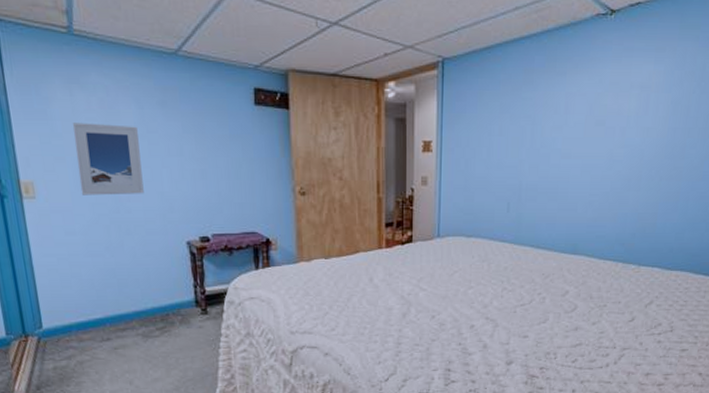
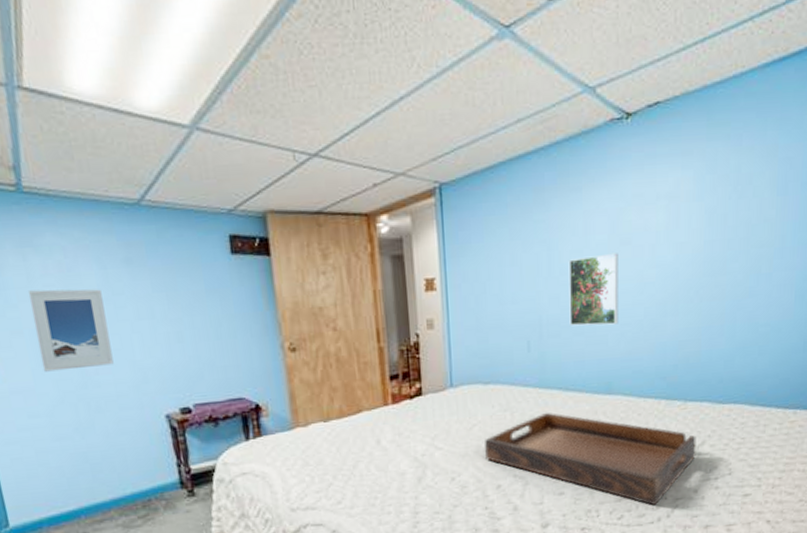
serving tray: none [463,265,646,353] -> present [485,412,696,506]
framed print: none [545,132,593,194] -> present [568,253,619,326]

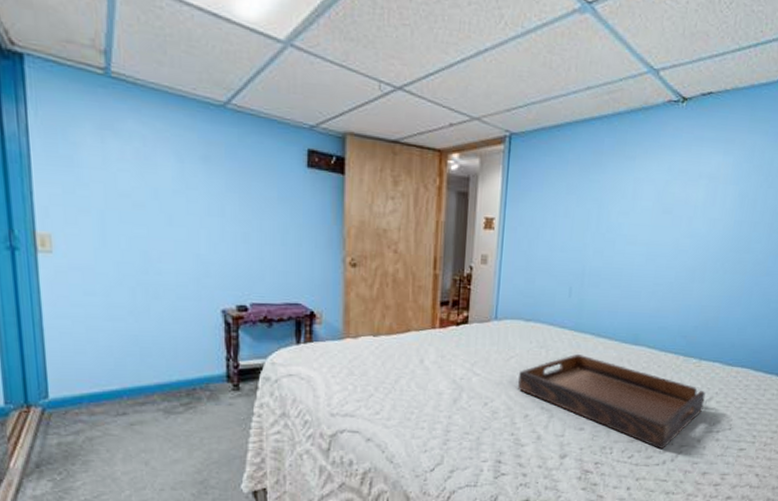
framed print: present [28,289,114,372] -> none [101,172,178,255]
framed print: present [568,253,619,326] -> none [609,219,660,283]

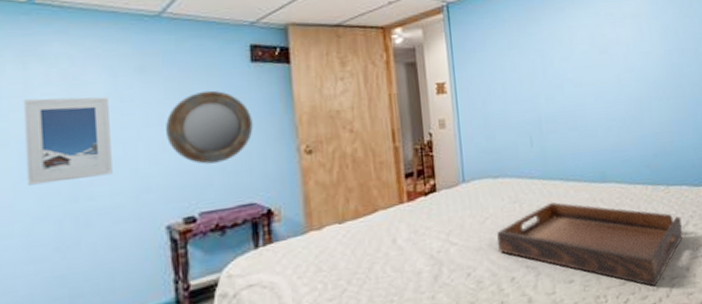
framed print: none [101,172,178,255] -> present [23,96,113,186]
home mirror: none [226,189,304,261] -> present [166,90,253,164]

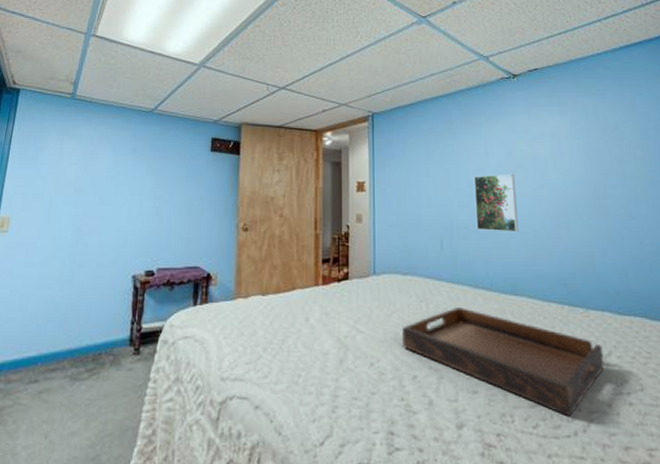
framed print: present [23,96,113,186] -> none [48,166,109,230]
home mirror: present [166,90,253,164] -> none [143,171,206,230]
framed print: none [559,60,605,123] -> present [473,174,519,232]

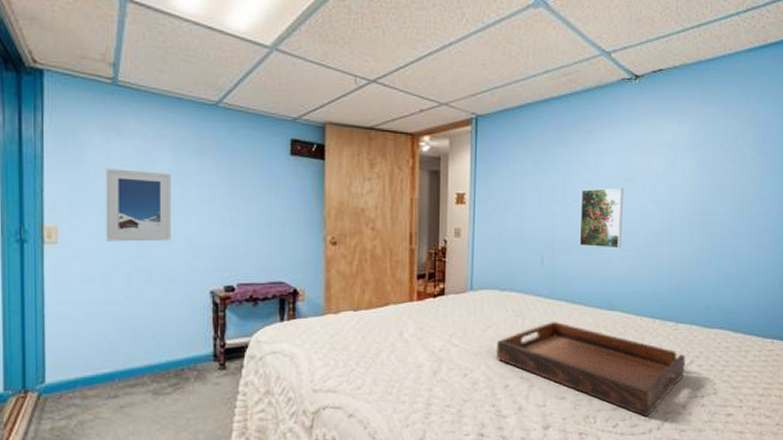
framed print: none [48,166,109,230] -> present [105,168,171,242]

